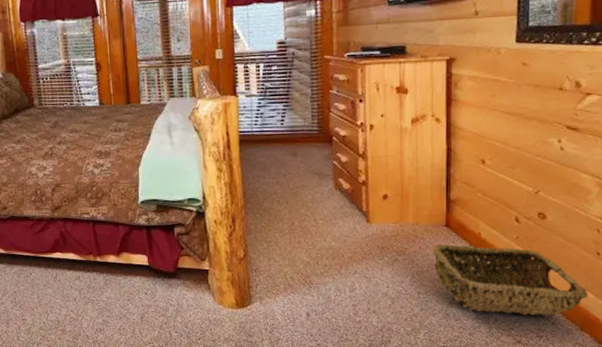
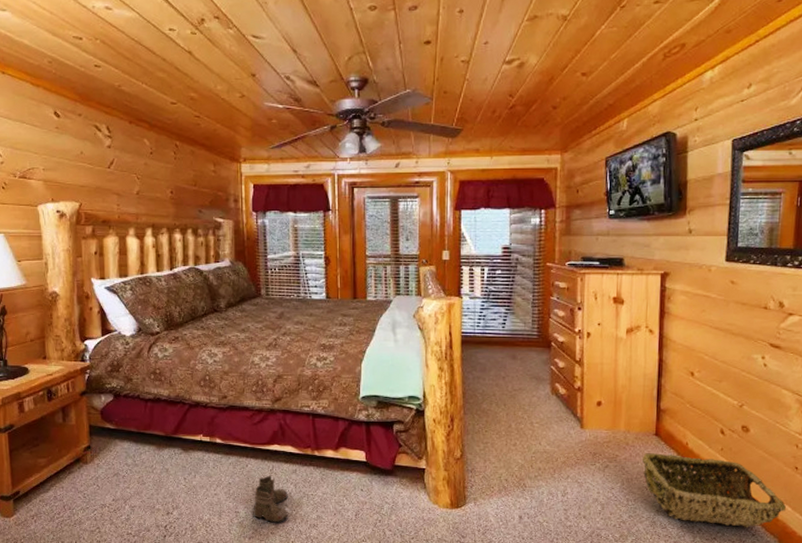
boots: none [39,282,74,332] -> present [253,475,288,526]

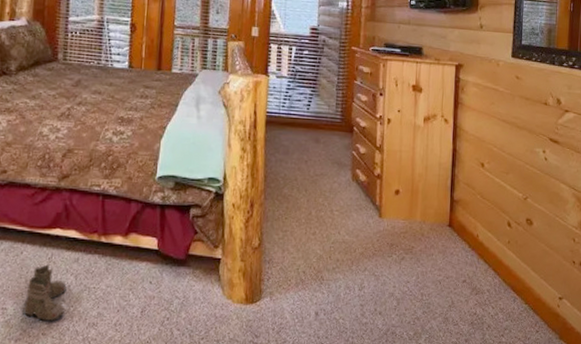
woven basket: present [641,453,786,528] -> none [436,245,565,324]

